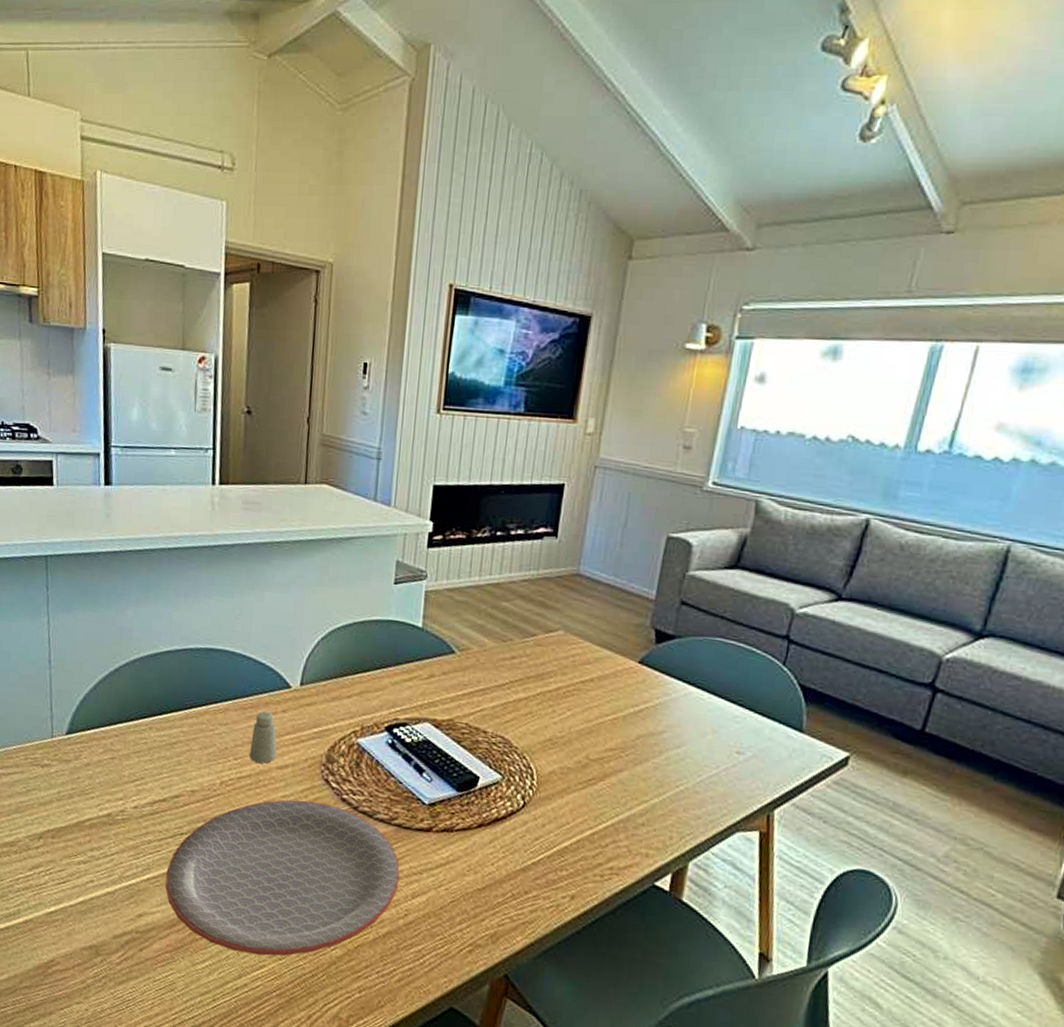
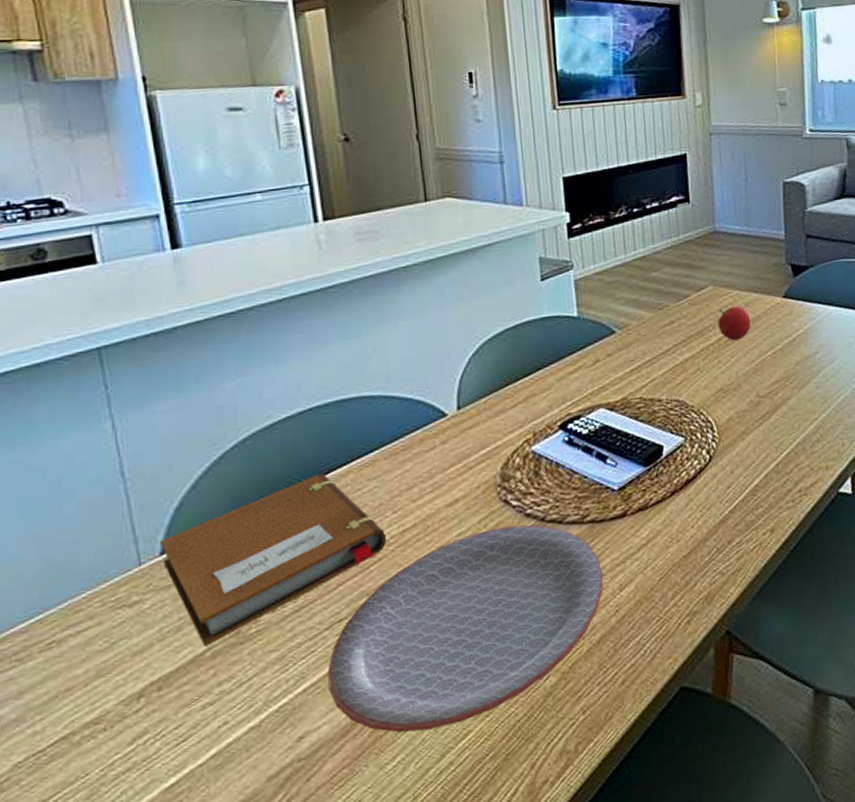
notebook: none [67,706,227,817] -> present [160,473,387,647]
saltshaker: present [250,711,277,764] -> none [410,448,443,509]
fruit: none [560,657,598,695] -> present [718,306,751,341]

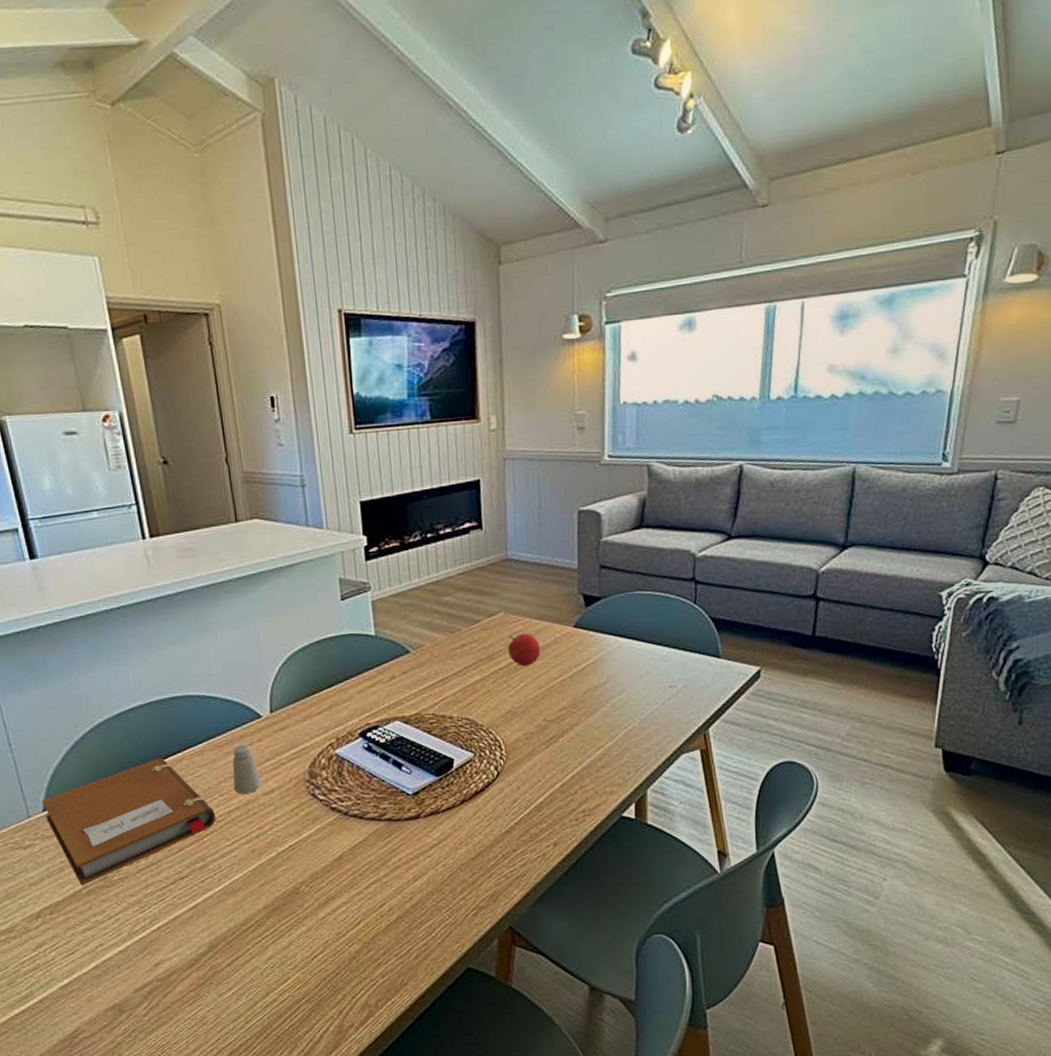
plate: present [327,524,604,733] -> none [175,816,400,973]
saltshaker: none [410,448,443,509] -> present [232,744,261,794]

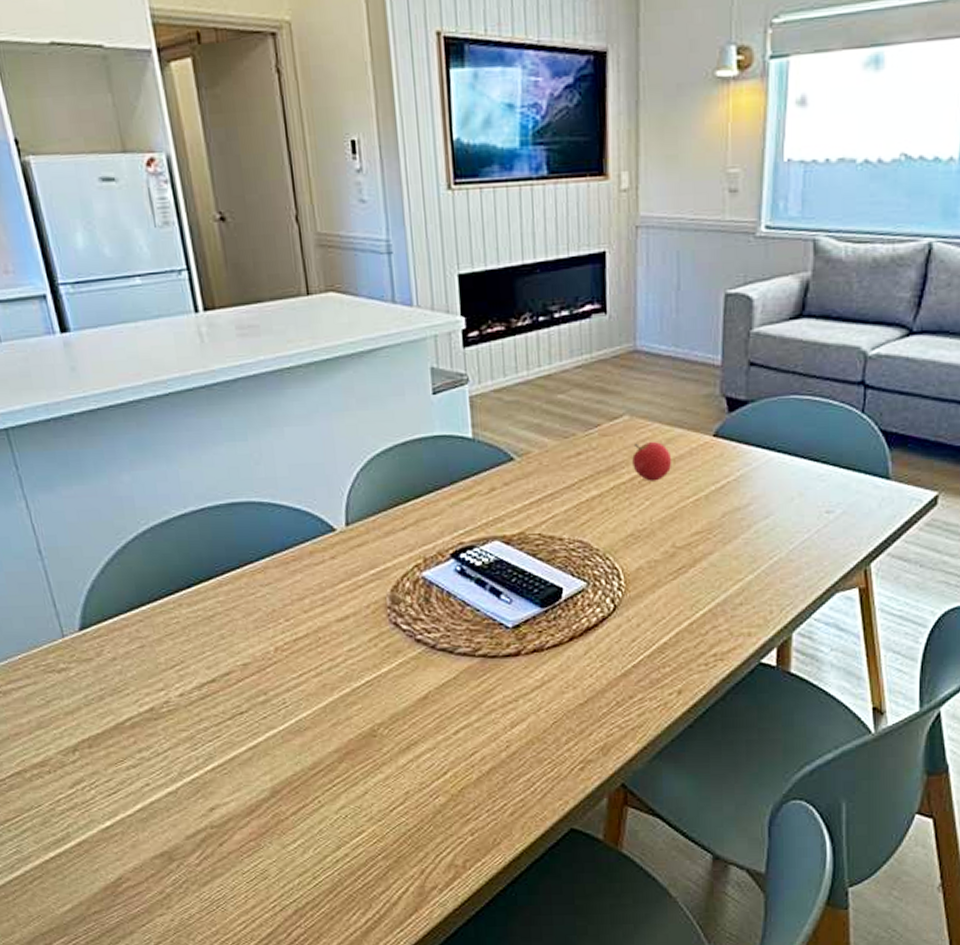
notebook: present [42,758,216,886] -> none [78,573,281,717]
saltshaker: present [232,744,261,794] -> none [300,562,334,619]

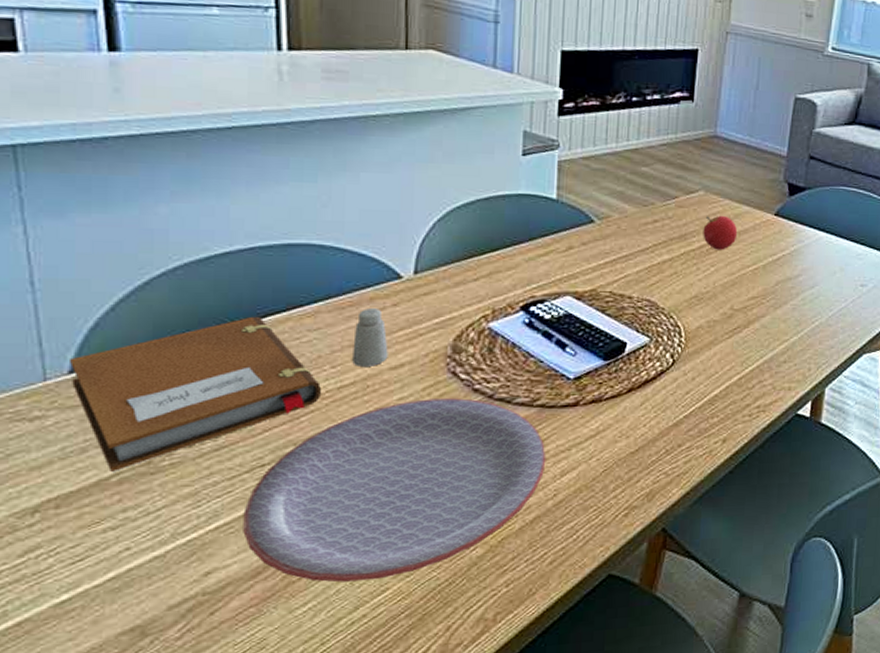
notebook: none [78,573,281,717] -> present [70,316,322,472]
plate: none [232,649,495,823] -> present [243,398,546,583]
saltshaker: none [300,562,334,619] -> present [352,309,388,366]

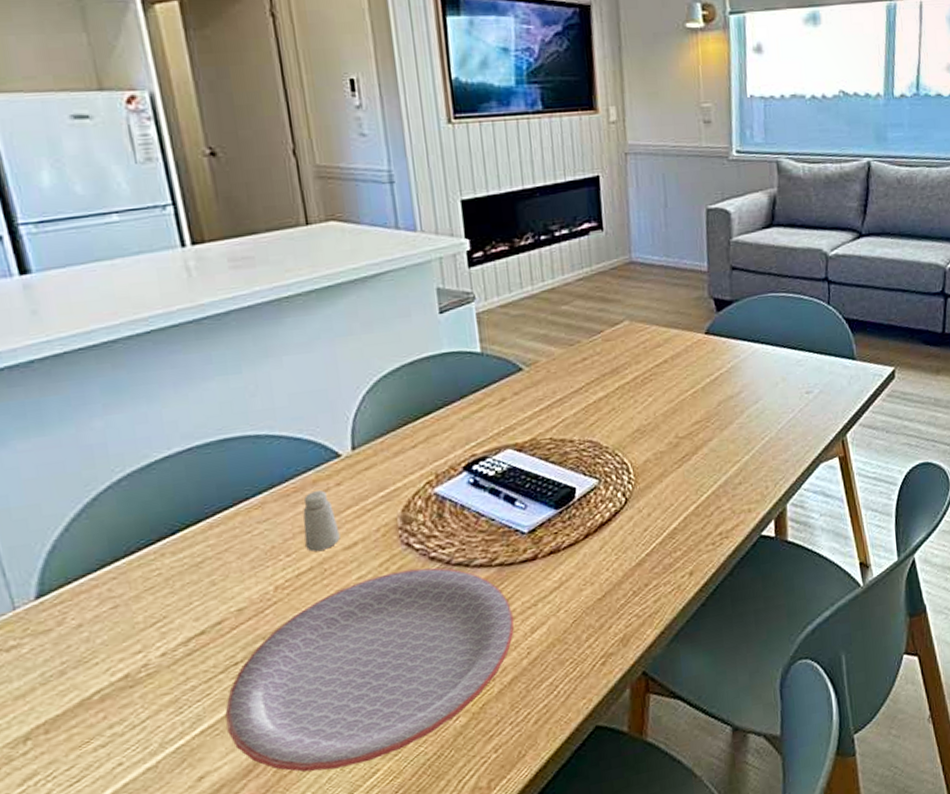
notebook: present [70,316,322,472] -> none [34,515,282,690]
fruit: present [703,215,738,250] -> none [634,342,671,379]

